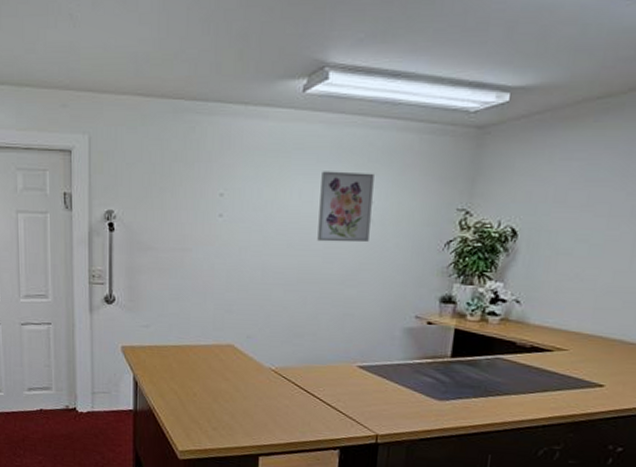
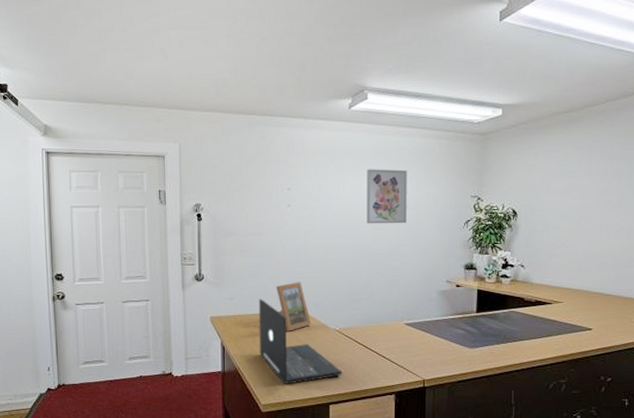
laptop: none [177,328,276,430] -> present [258,299,342,384]
picture frame: none [200,309,242,368] -> present [276,282,312,331]

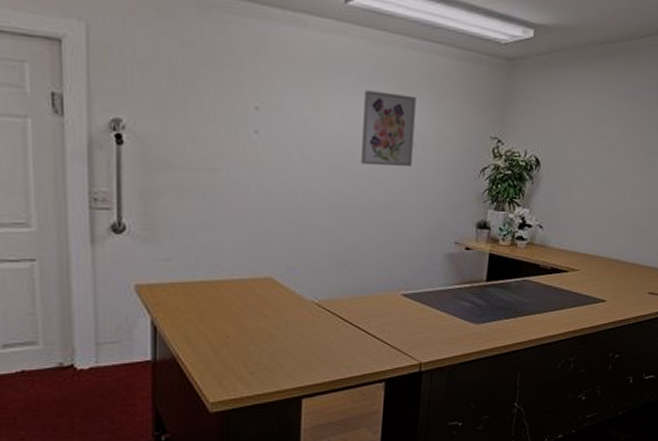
laptop: present [258,299,342,384] -> none [207,261,320,375]
picture frame: present [276,282,312,331] -> none [233,238,283,305]

